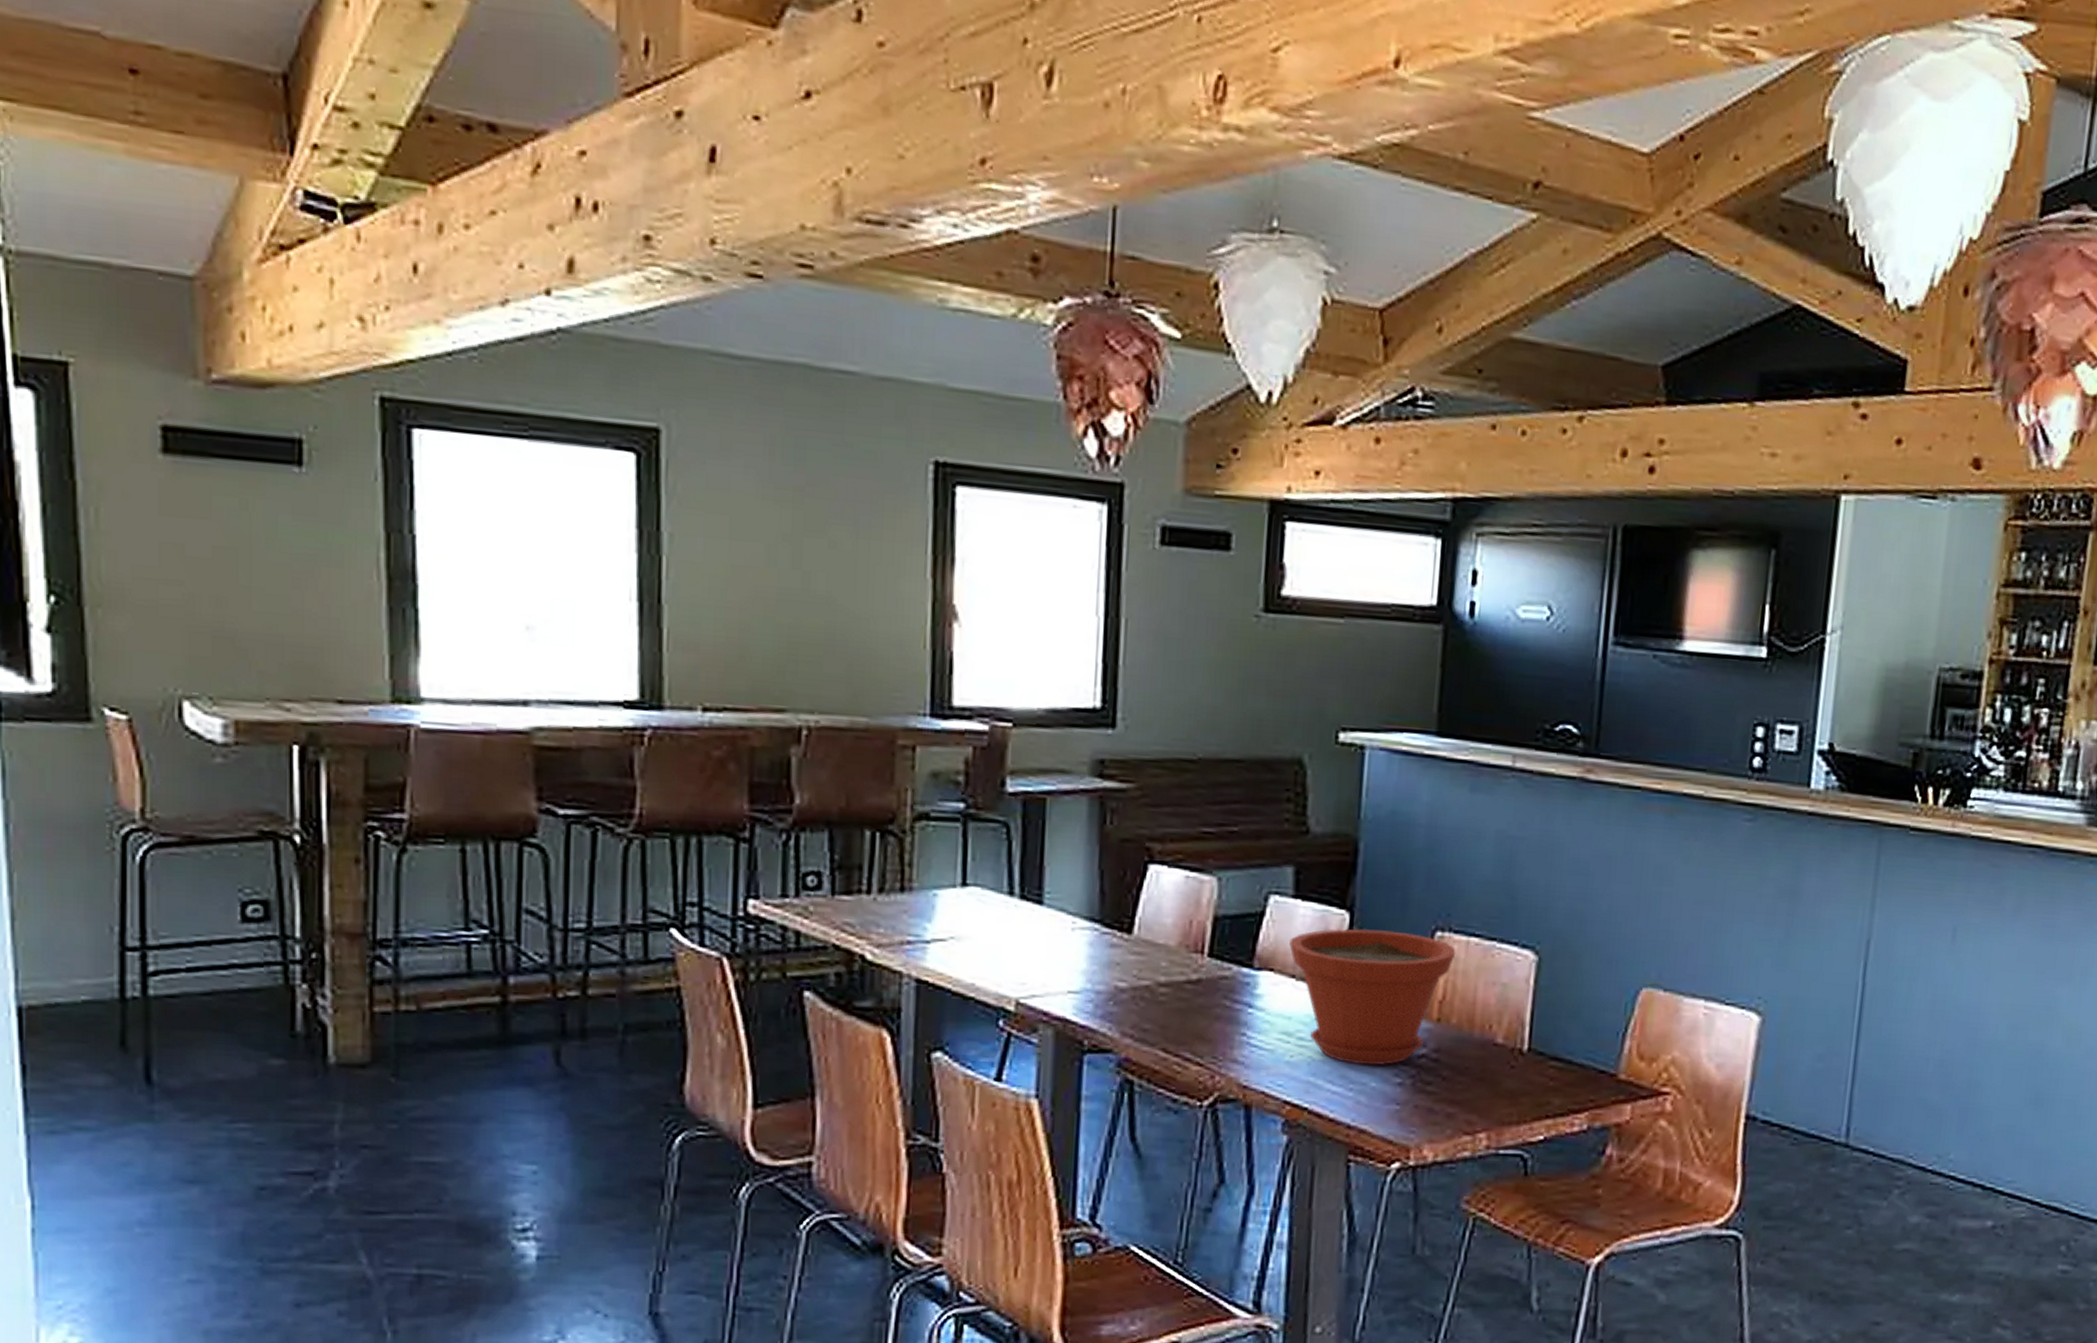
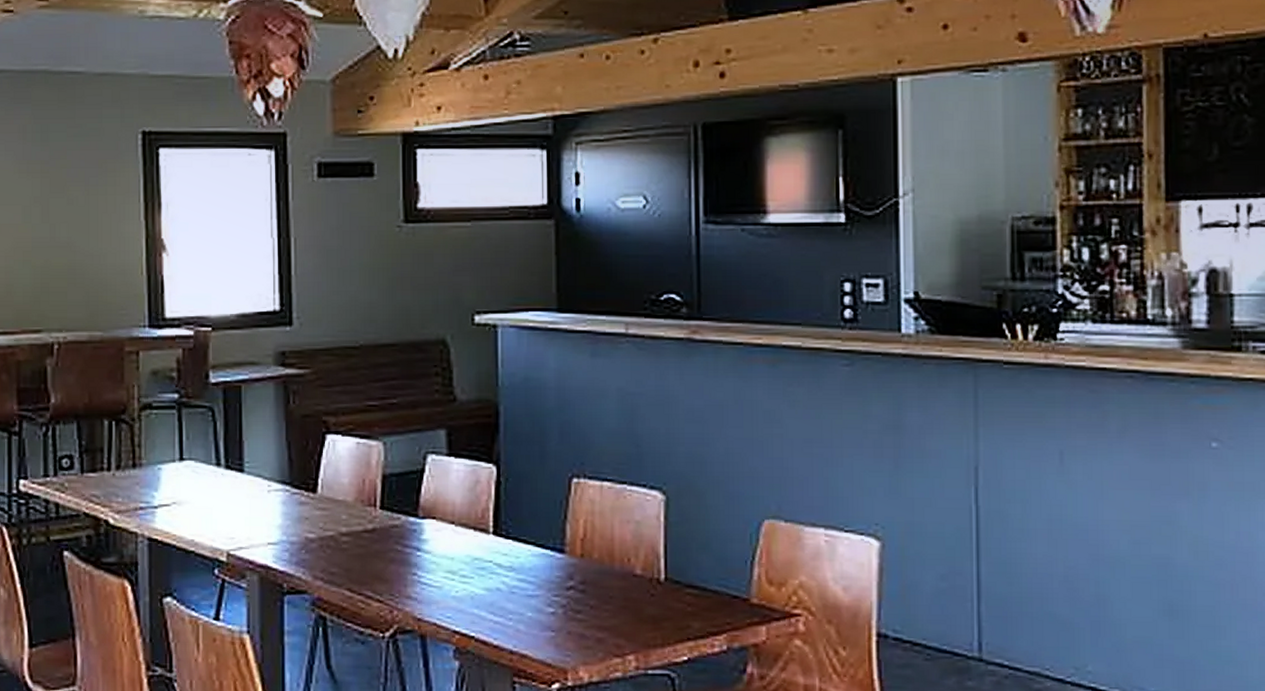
plant pot: present [1289,929,1456,1066] -> none [447,479,592,598]

